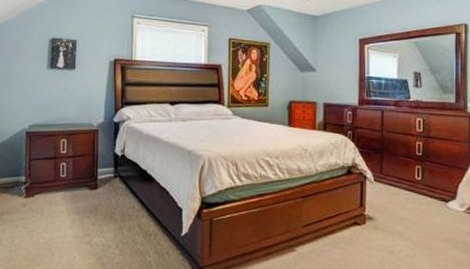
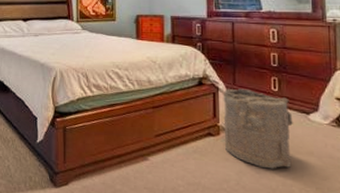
laundry hamper: none [369,177,434,256] -> present [223,88,294,169]

